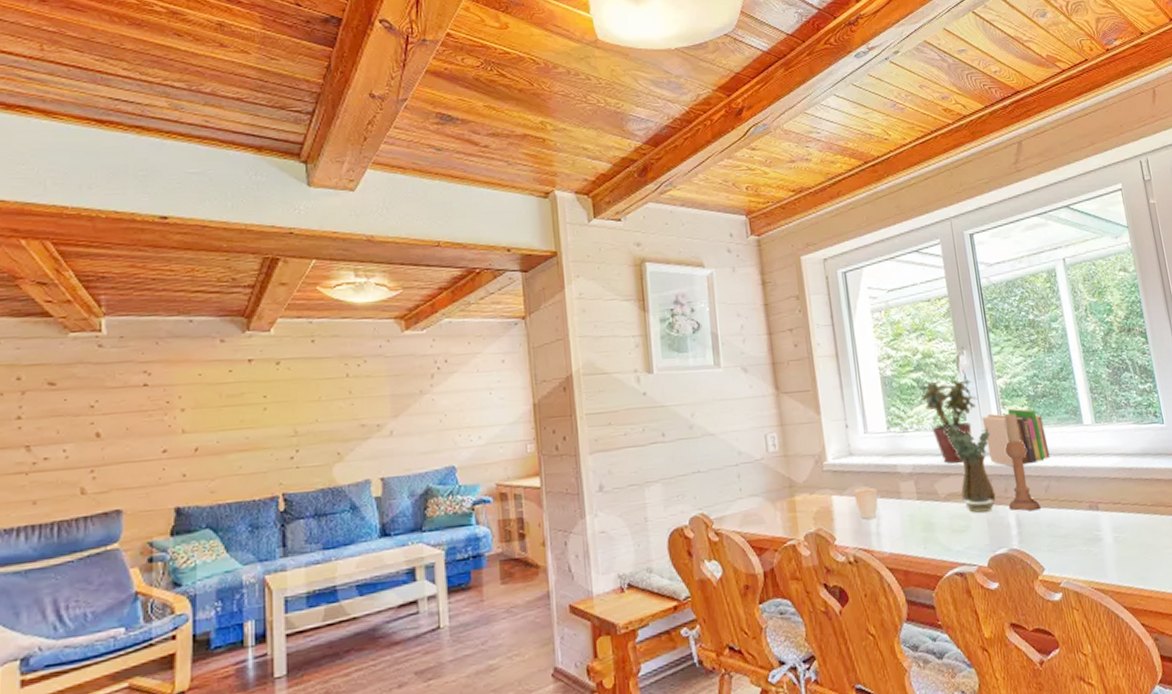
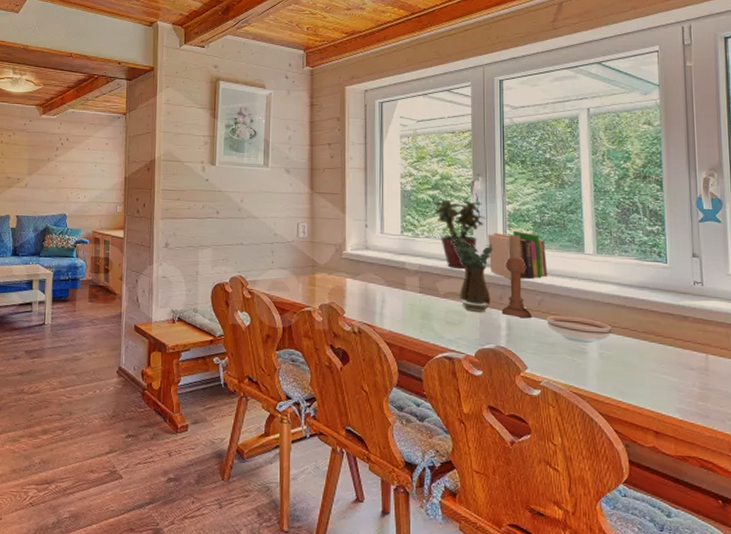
cup: present [854,487,878,521] -> none [365,276,385,303]
bowl: none [1055,499,1123,529] -> present [546,315,612,343]

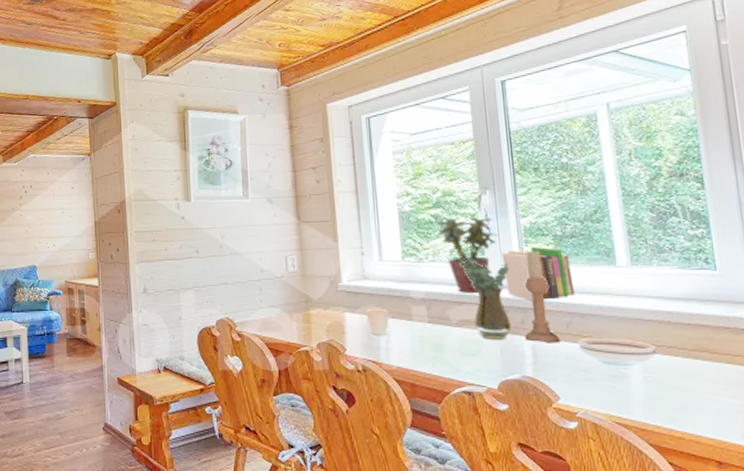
cup: none [365,276,385,303] -> present [366,308,389,337]

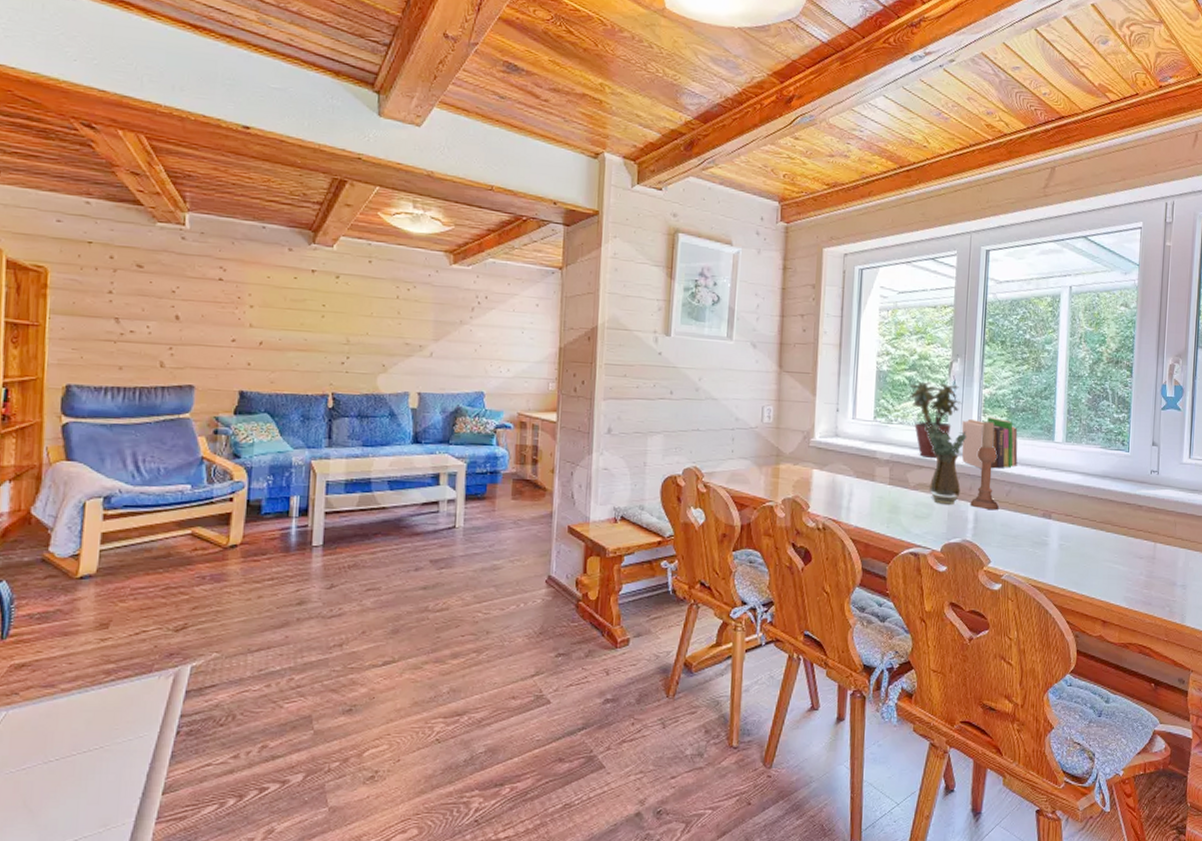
cup: present [366,308,389,337] -> none [833,466,854,496]
bowl: present [577,337,657,366] -> none [1012,506,1073,534]

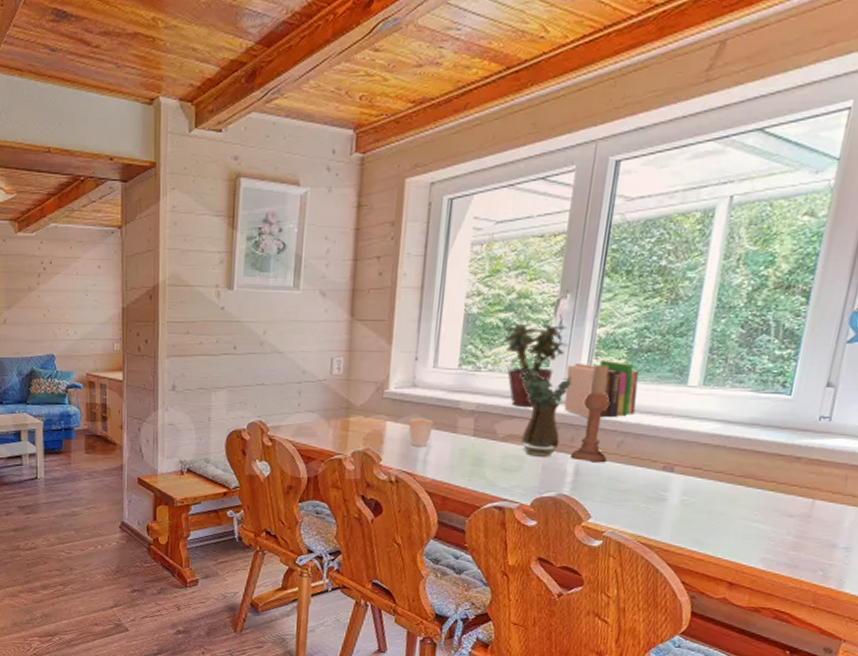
cup: none [833,466,854,496] -> present [408,418,434,448]

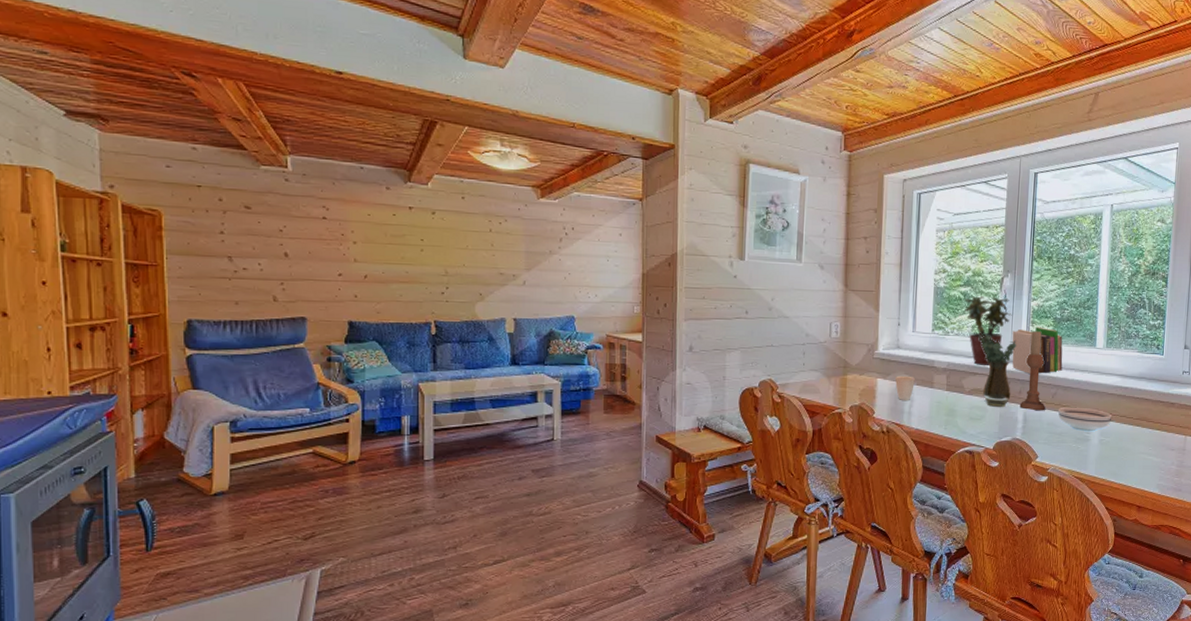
bowl: none [623,458,703,489] -> present [1057,407,1113,431]

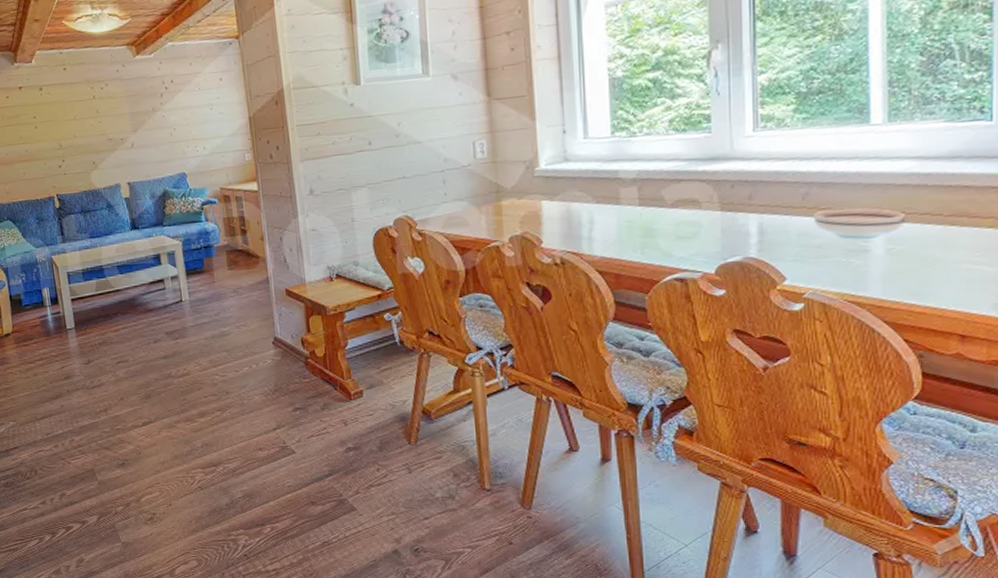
cup: present [895,375,915,401] -> none [566,193,593,225]
potted plant: present [964,296,1012,365] -> none [654,77,729,169]
vase: present [978,331,1016,408] -> none [679,125,739,221]
books: present [1012,326,1063,374] -> none [731,107,816,172]
candlestick: present [1019,331,1045,411] -> none [751,114,792,220]

